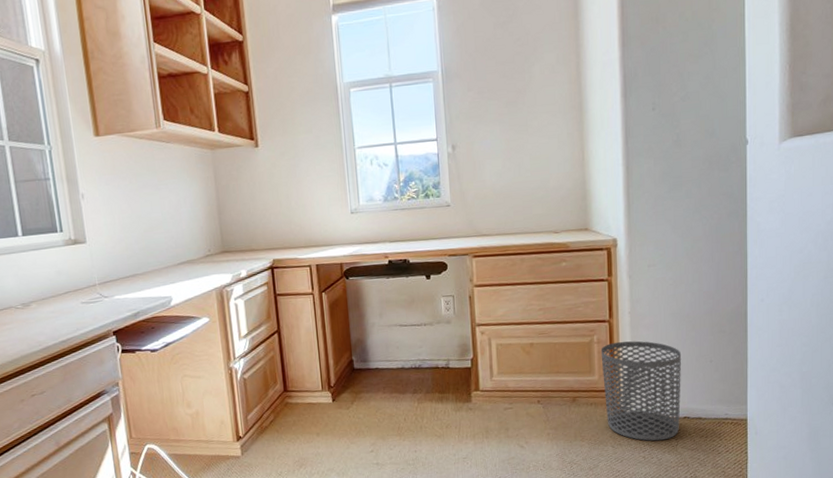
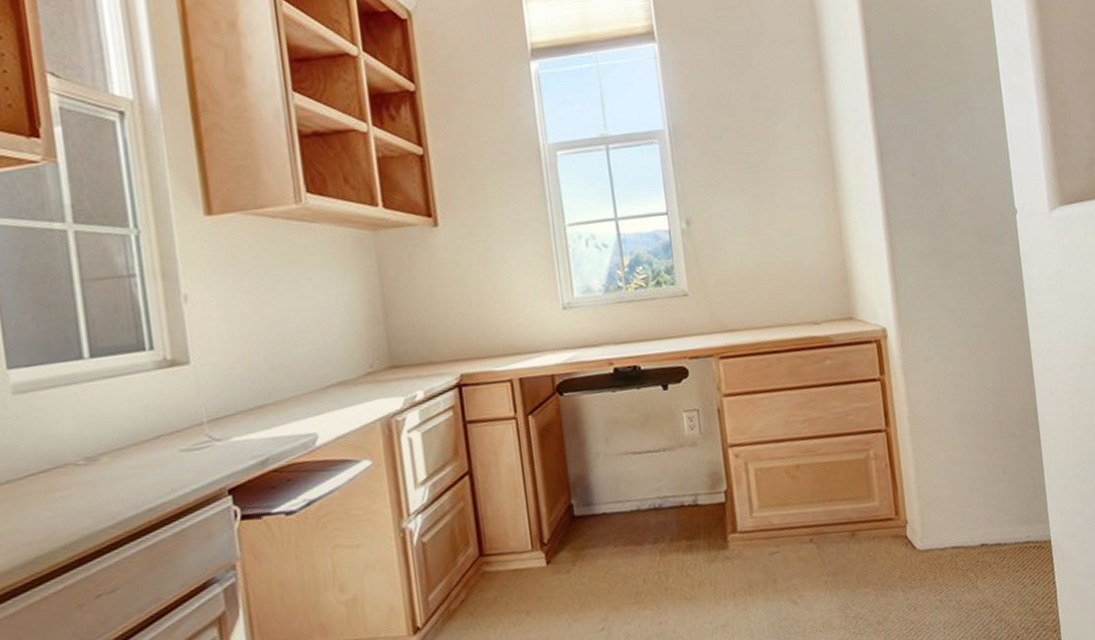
waste bin: present [601,341,682,441] -> none [879,452,978,580]

